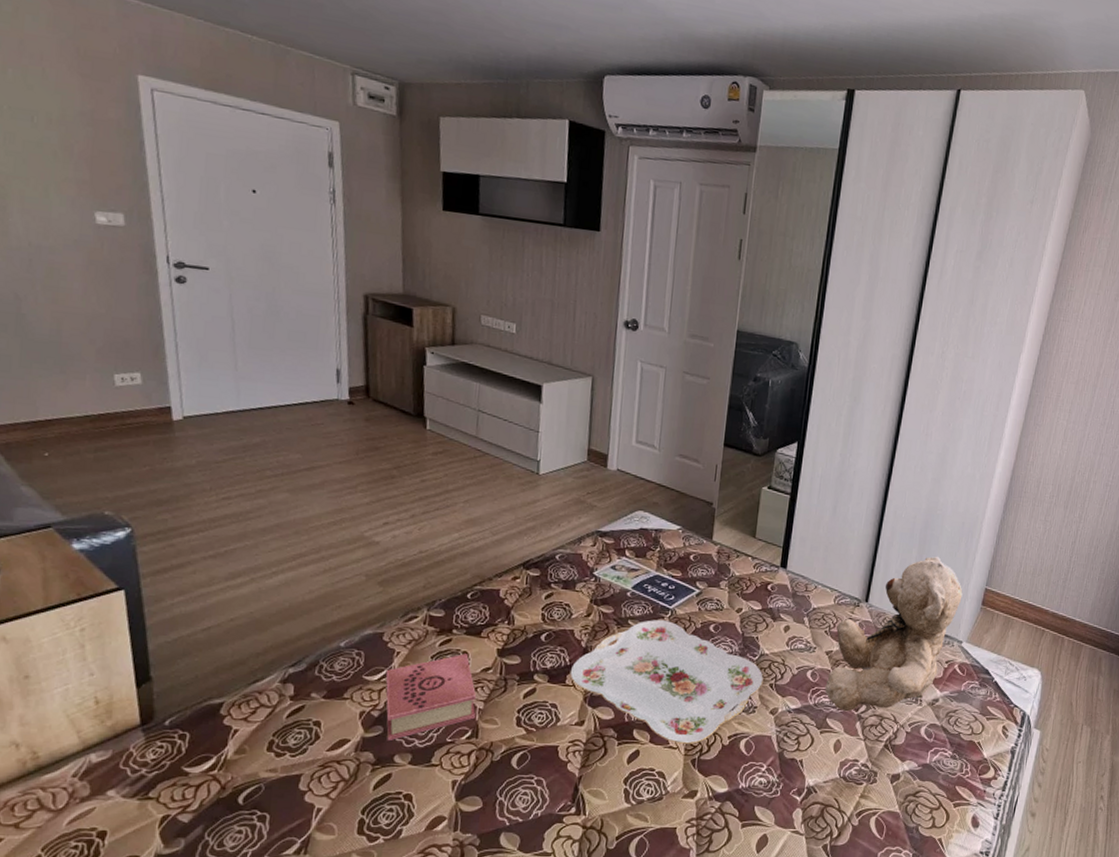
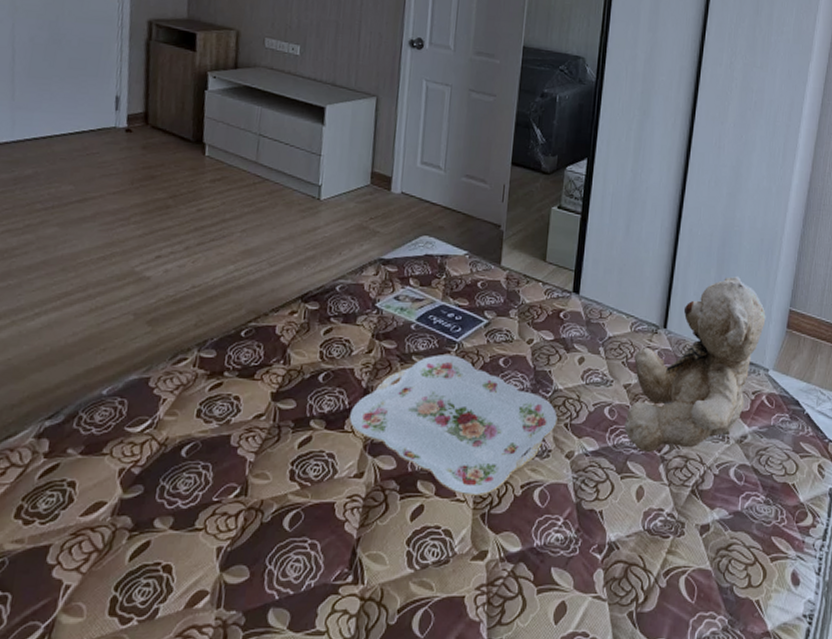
book: present [385,654,477,742] -> none [147,399,248,503]

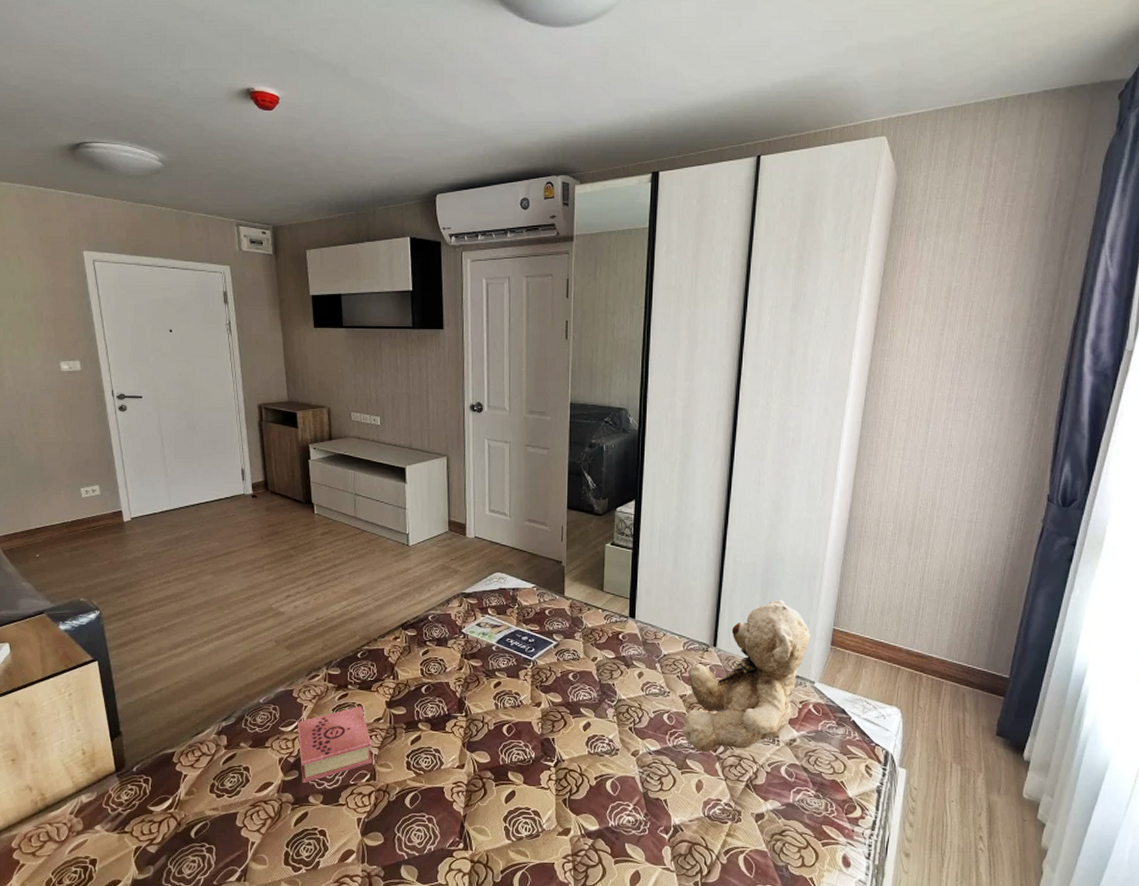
book: none [147,399,248,503] -> present [297,706,372,784]
serving tray: present [349,355,558,496] -> none [448,671,622,785]

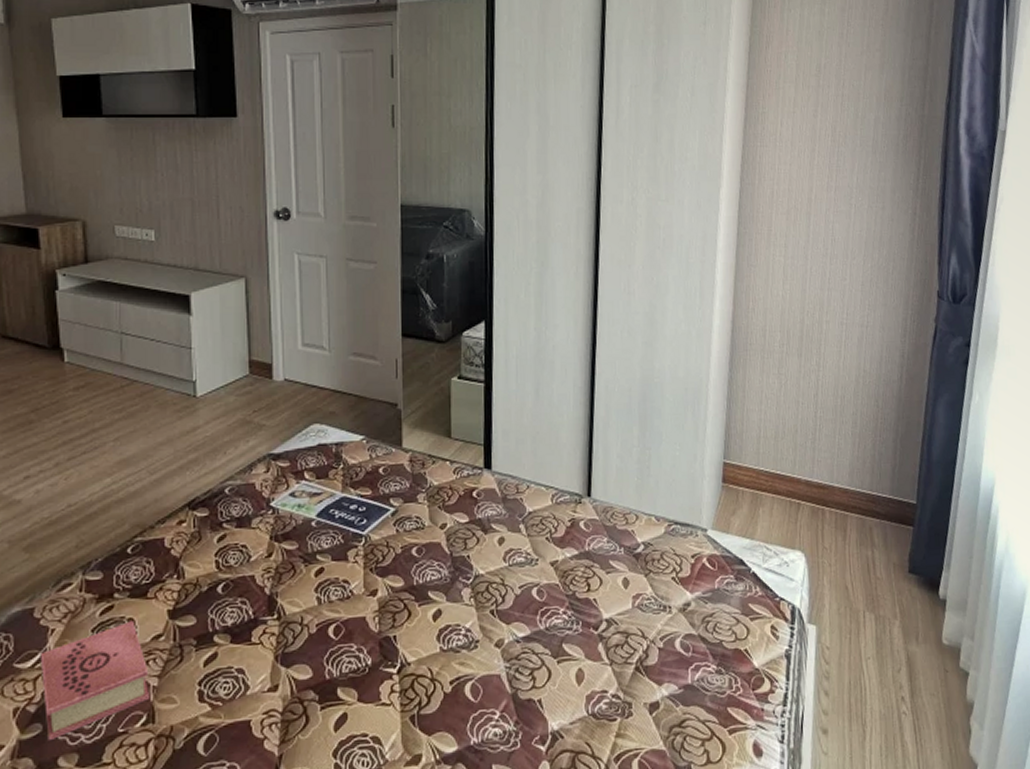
teddy bear: present [682,599,810,753] -> none [555,431,699,633]

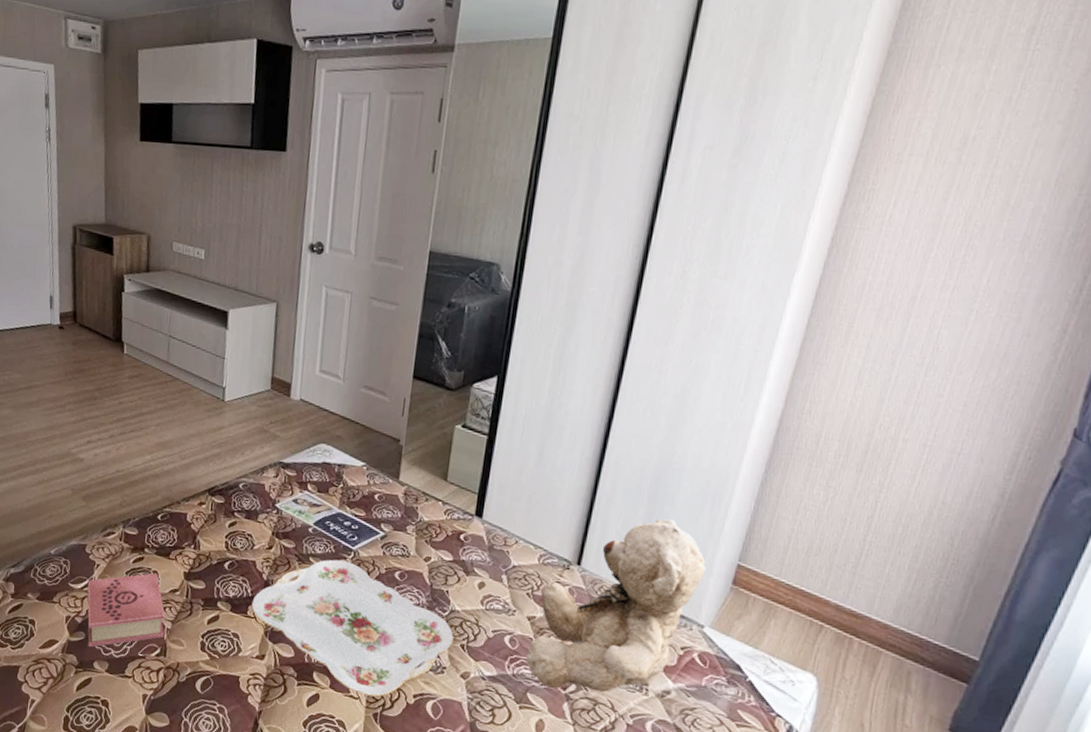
serving tray: none [255,549,482,699] -> present [251,559,454,697]
teddy bear: none [555,431,699,633] -> present [525,519,706,693]

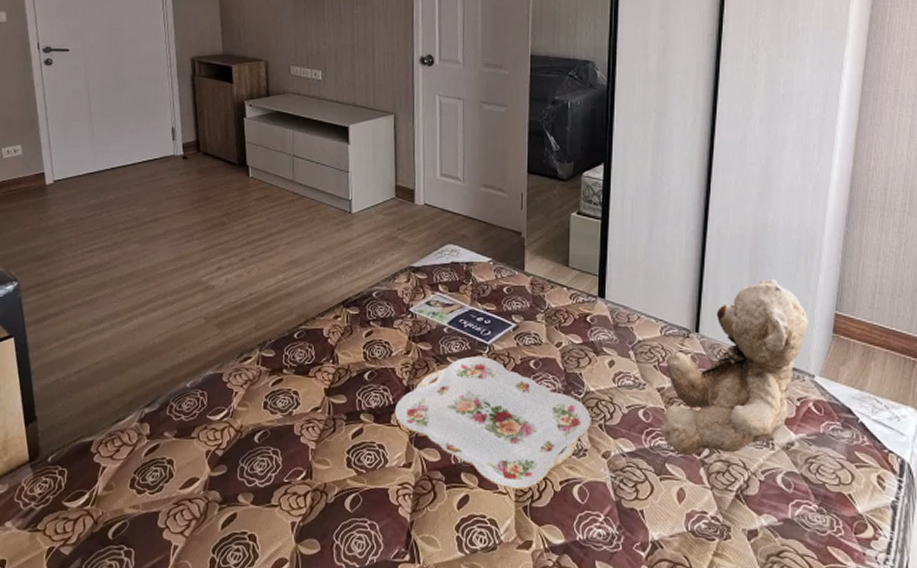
book: present [87,573,165,648] -> none [226,393,309,481]

